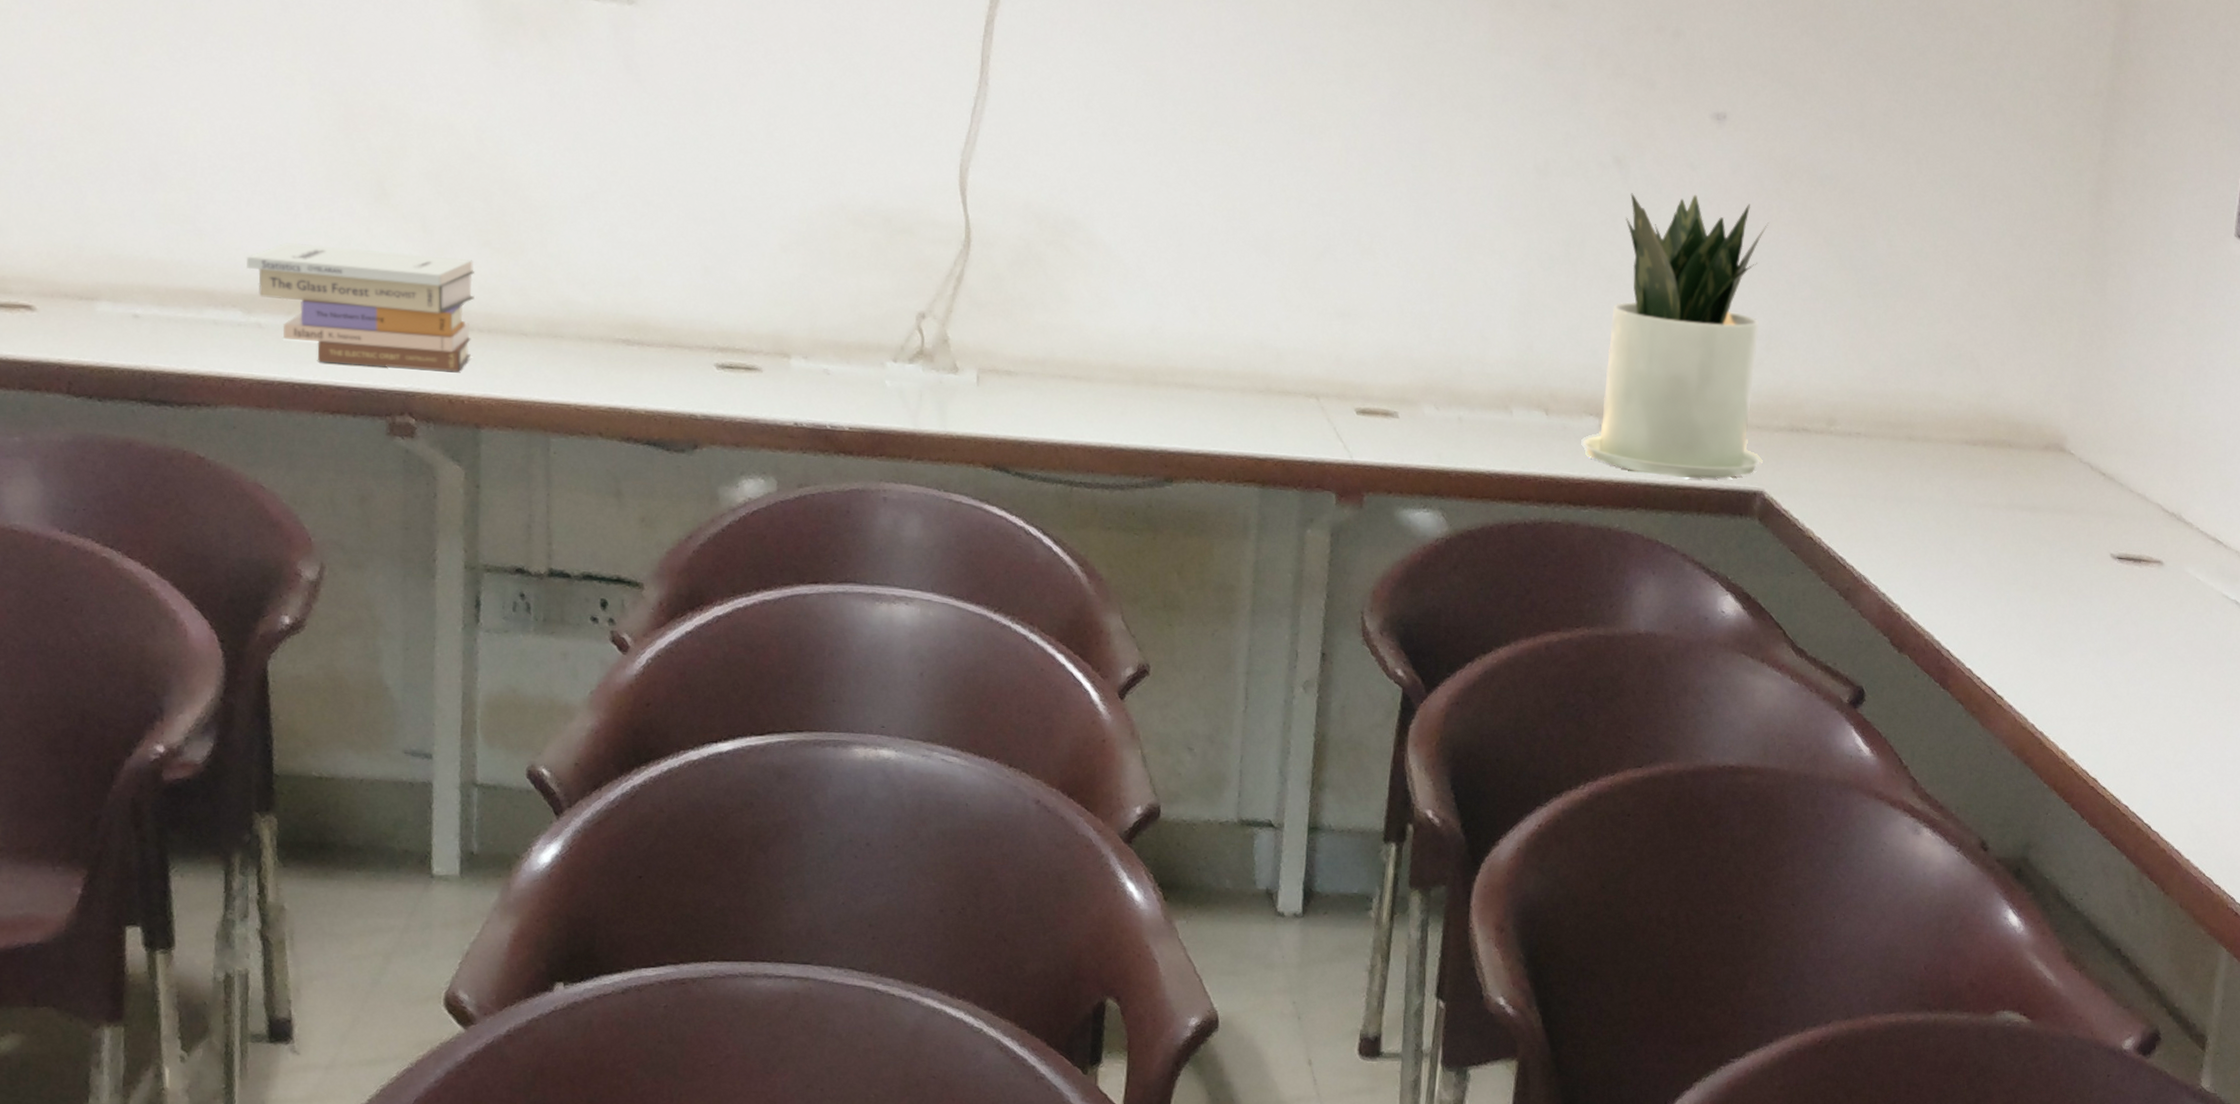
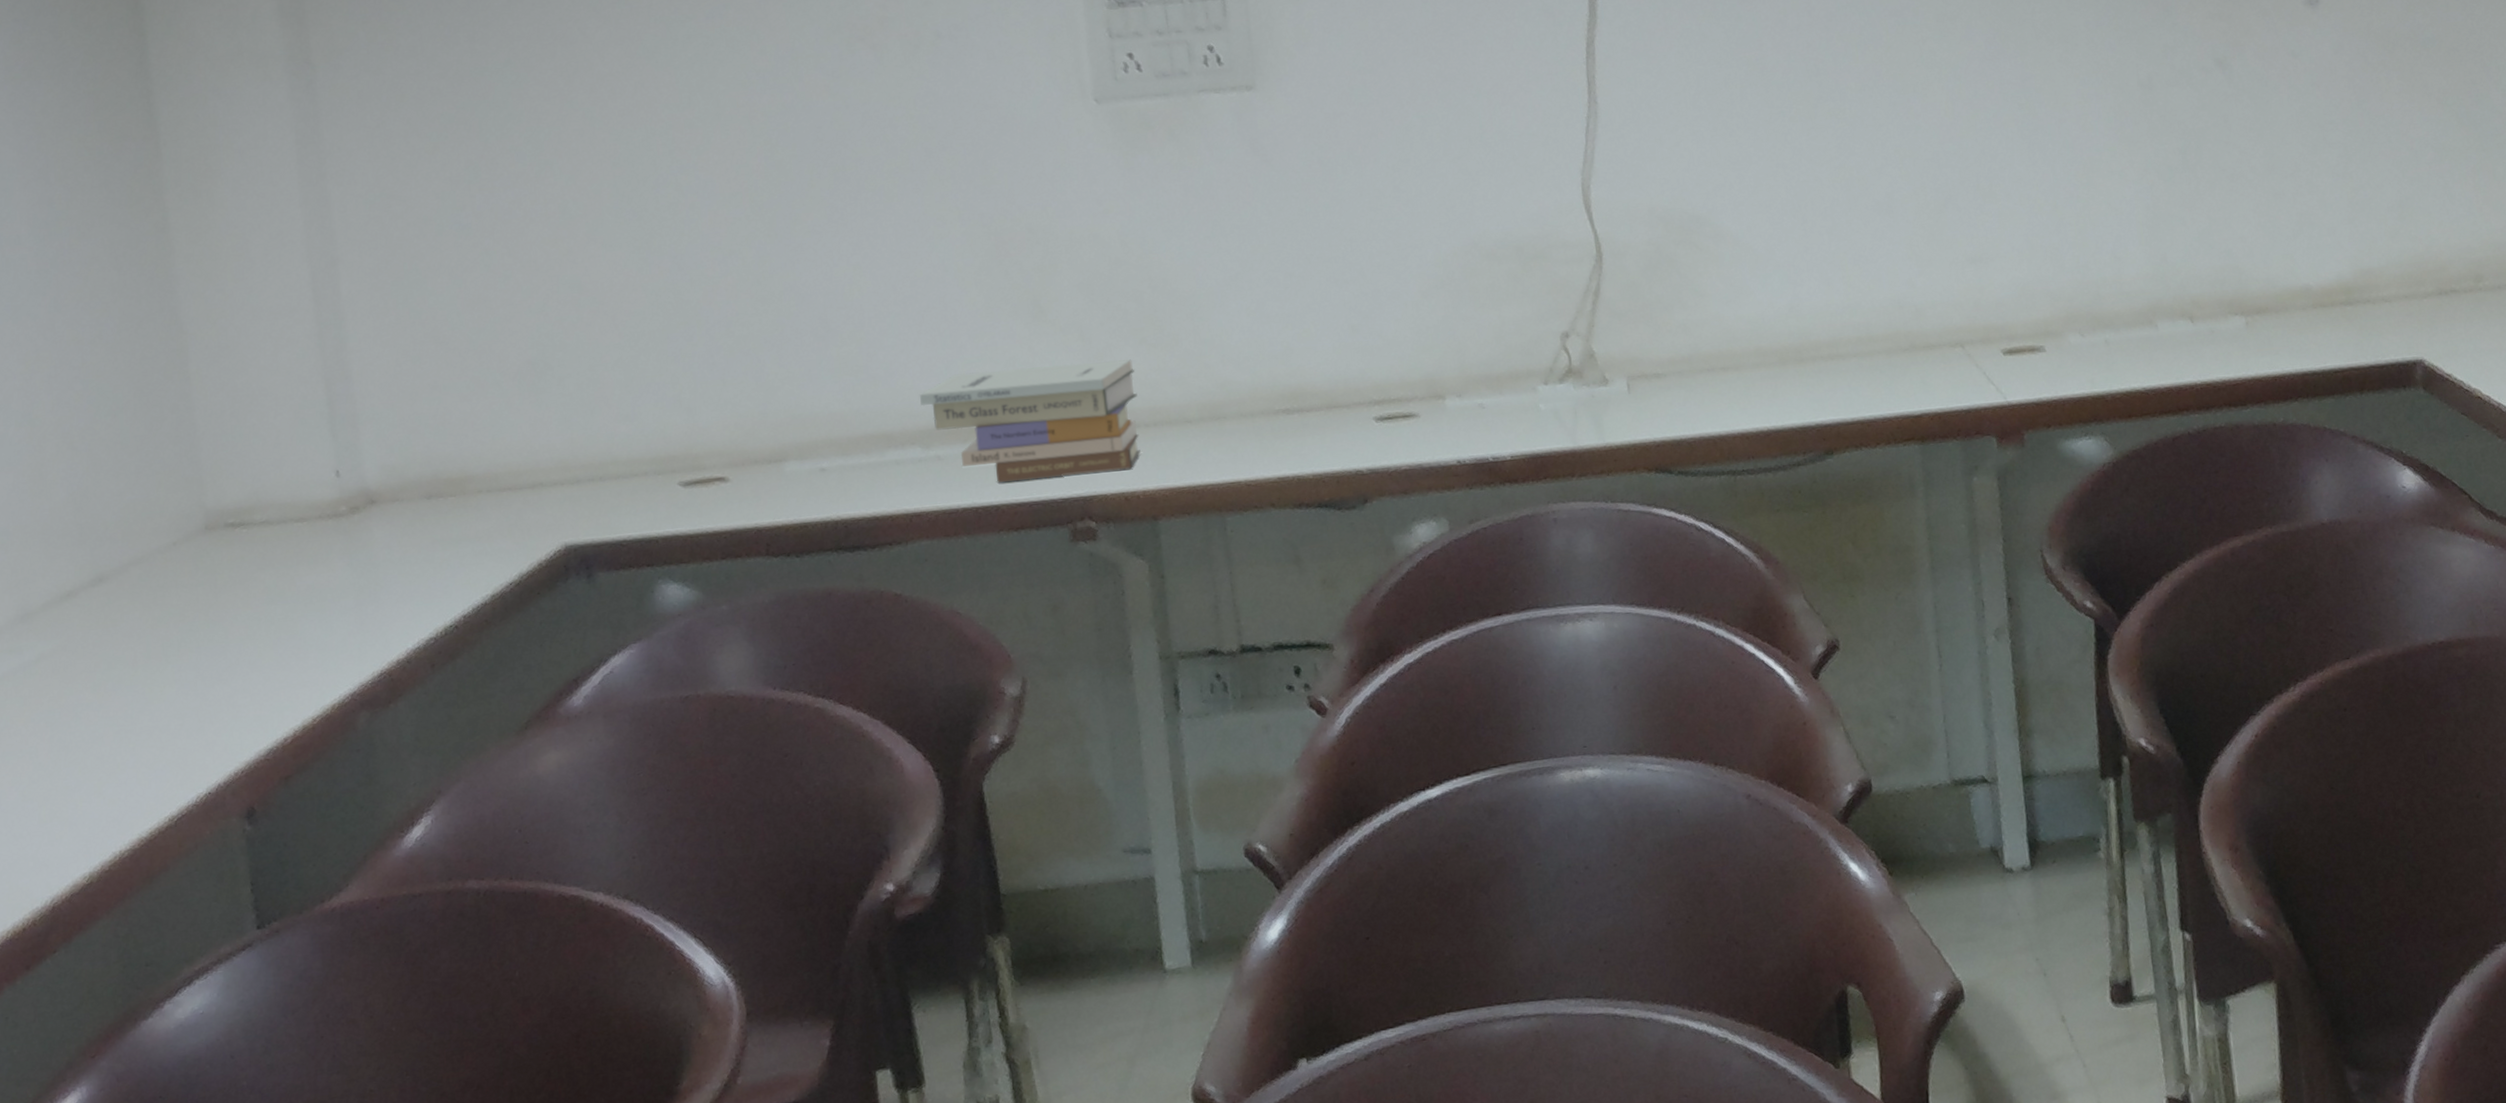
planter: present [1582,193,1770,479] -> none [2232,80,2415,363]

